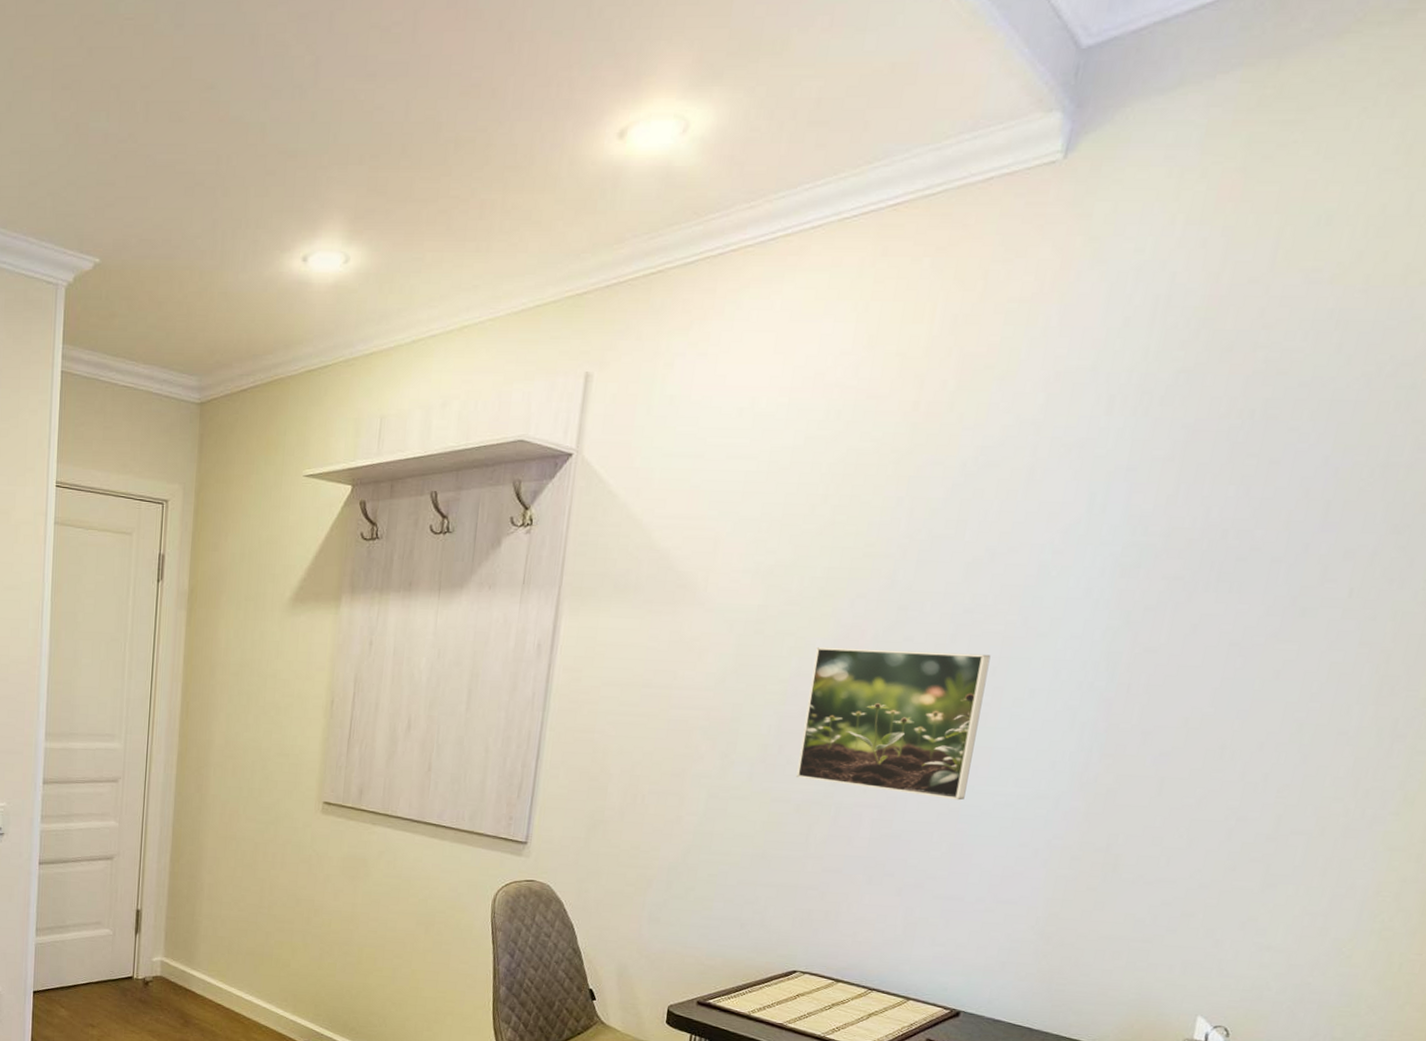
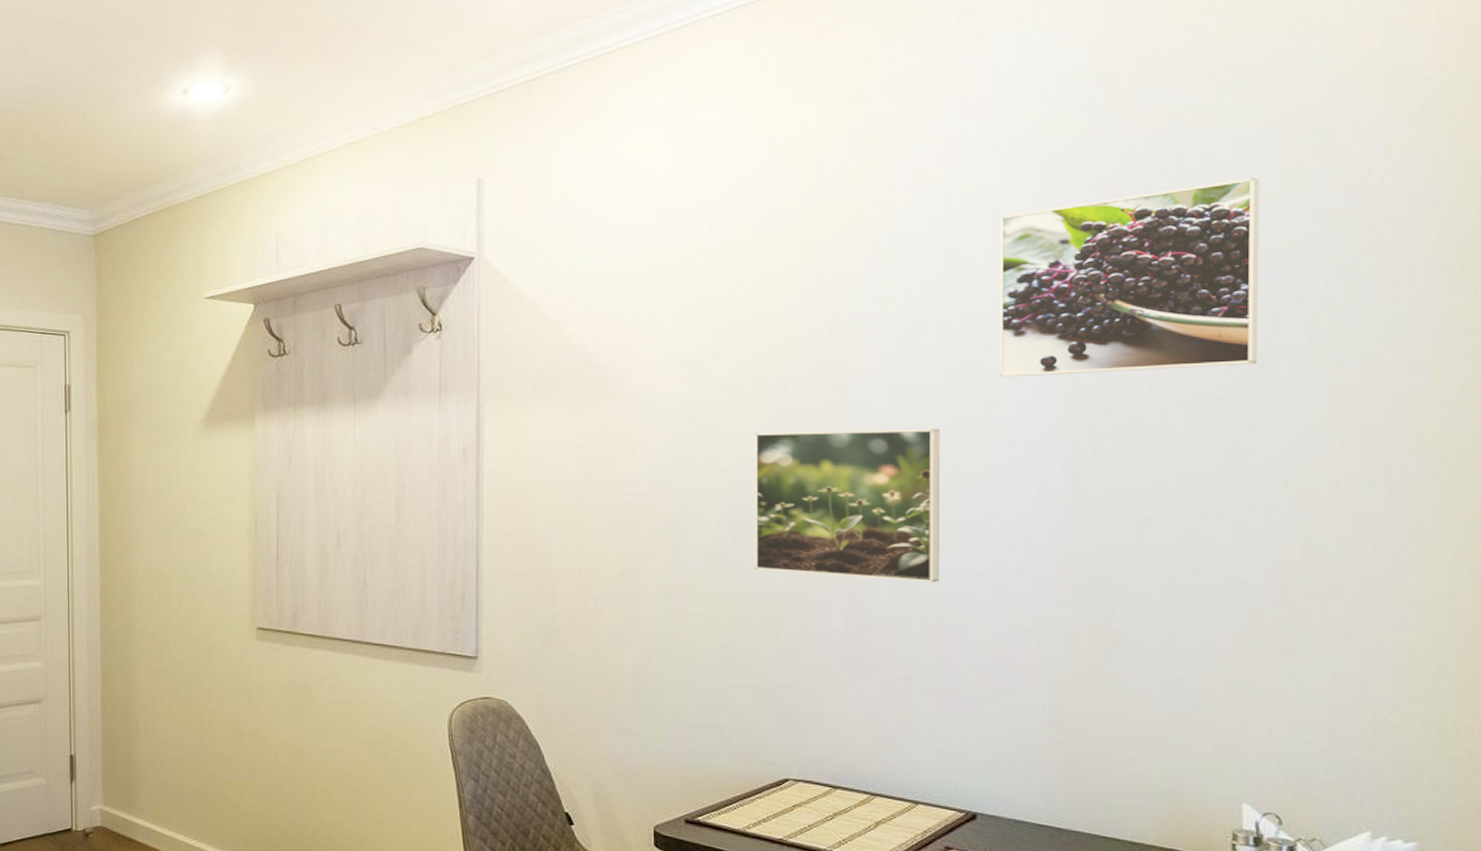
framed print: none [1056,429,1339,613] -> present [998,178,1259,378]

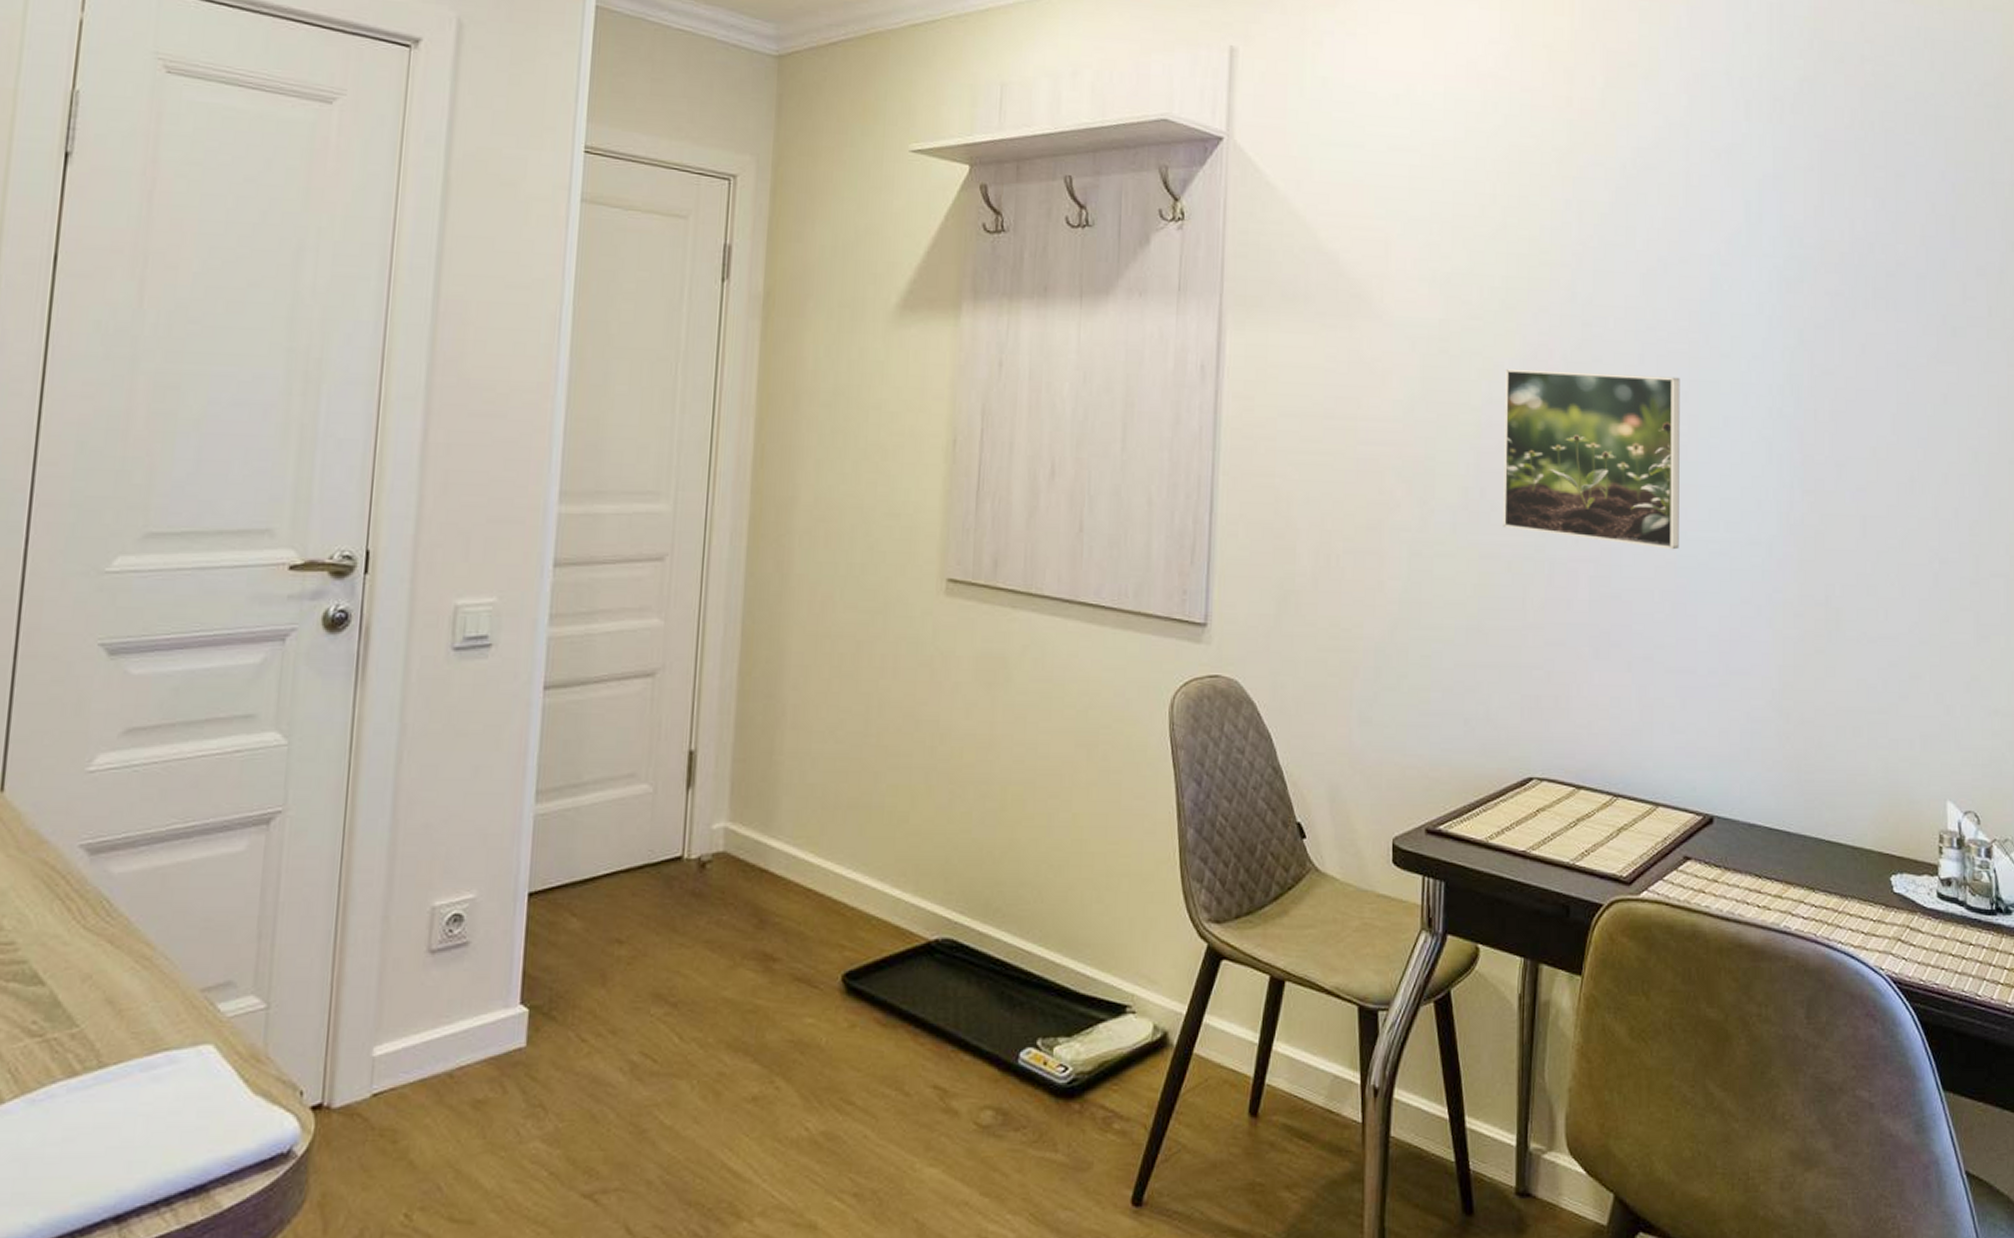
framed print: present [998,178,1259,378] -> none [1732,143,1949,333]

